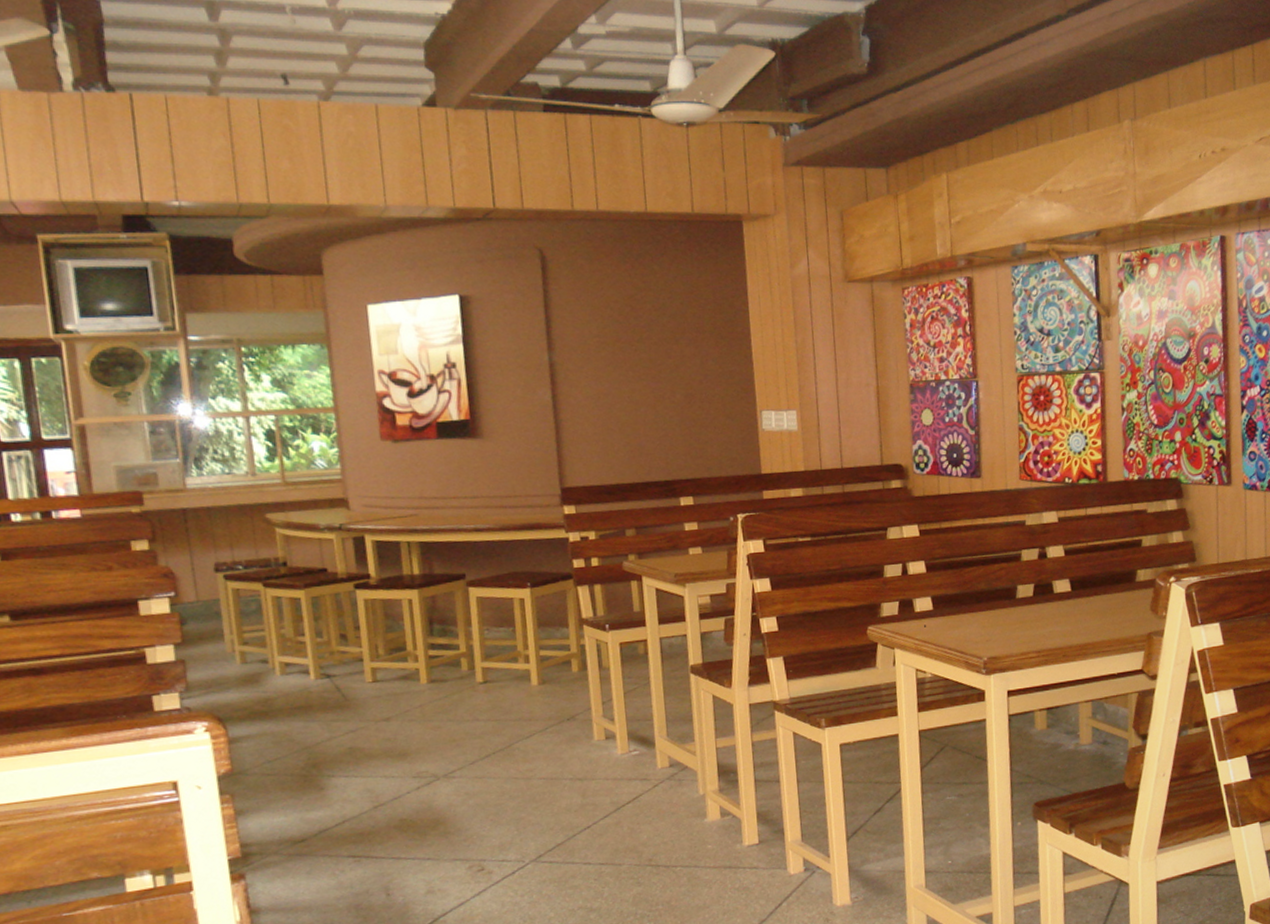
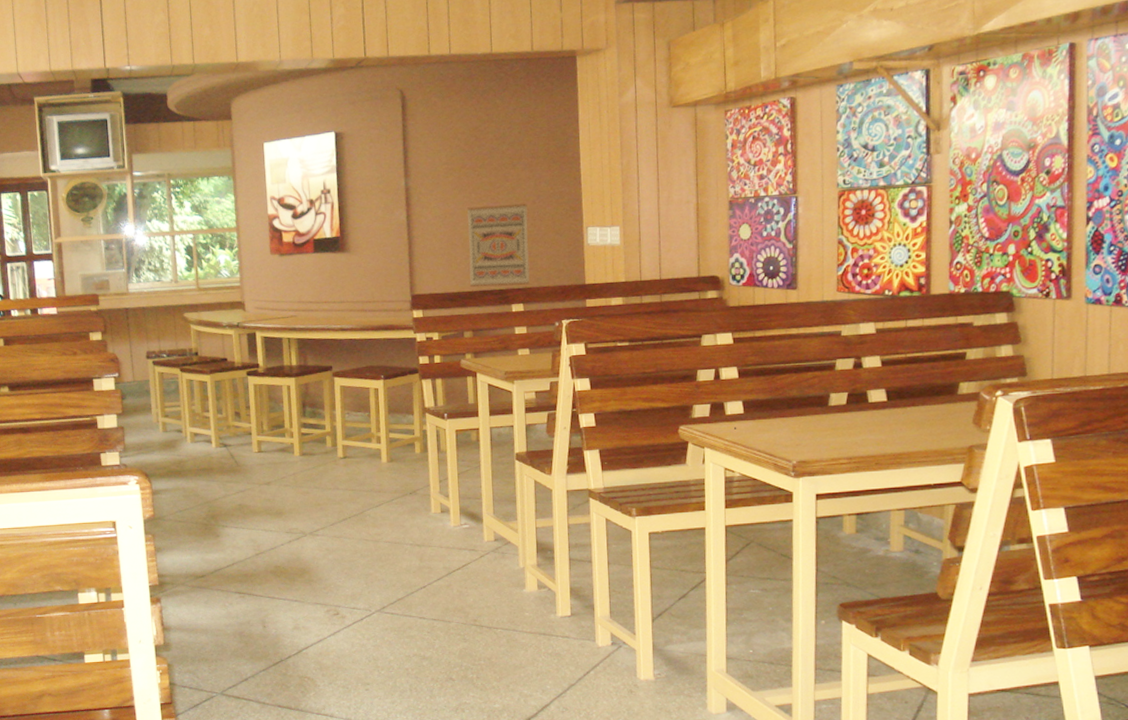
wall art: none [624,383,700,479] -> present [467,203,530,288]

